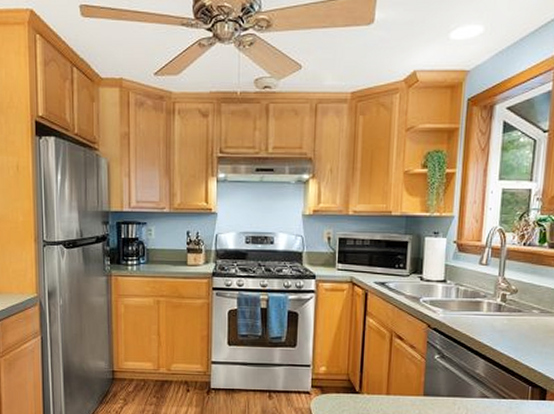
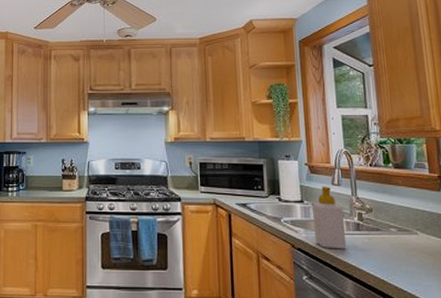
soap bottle: none [453,265,488,330] -> present [312,186,347,249]

